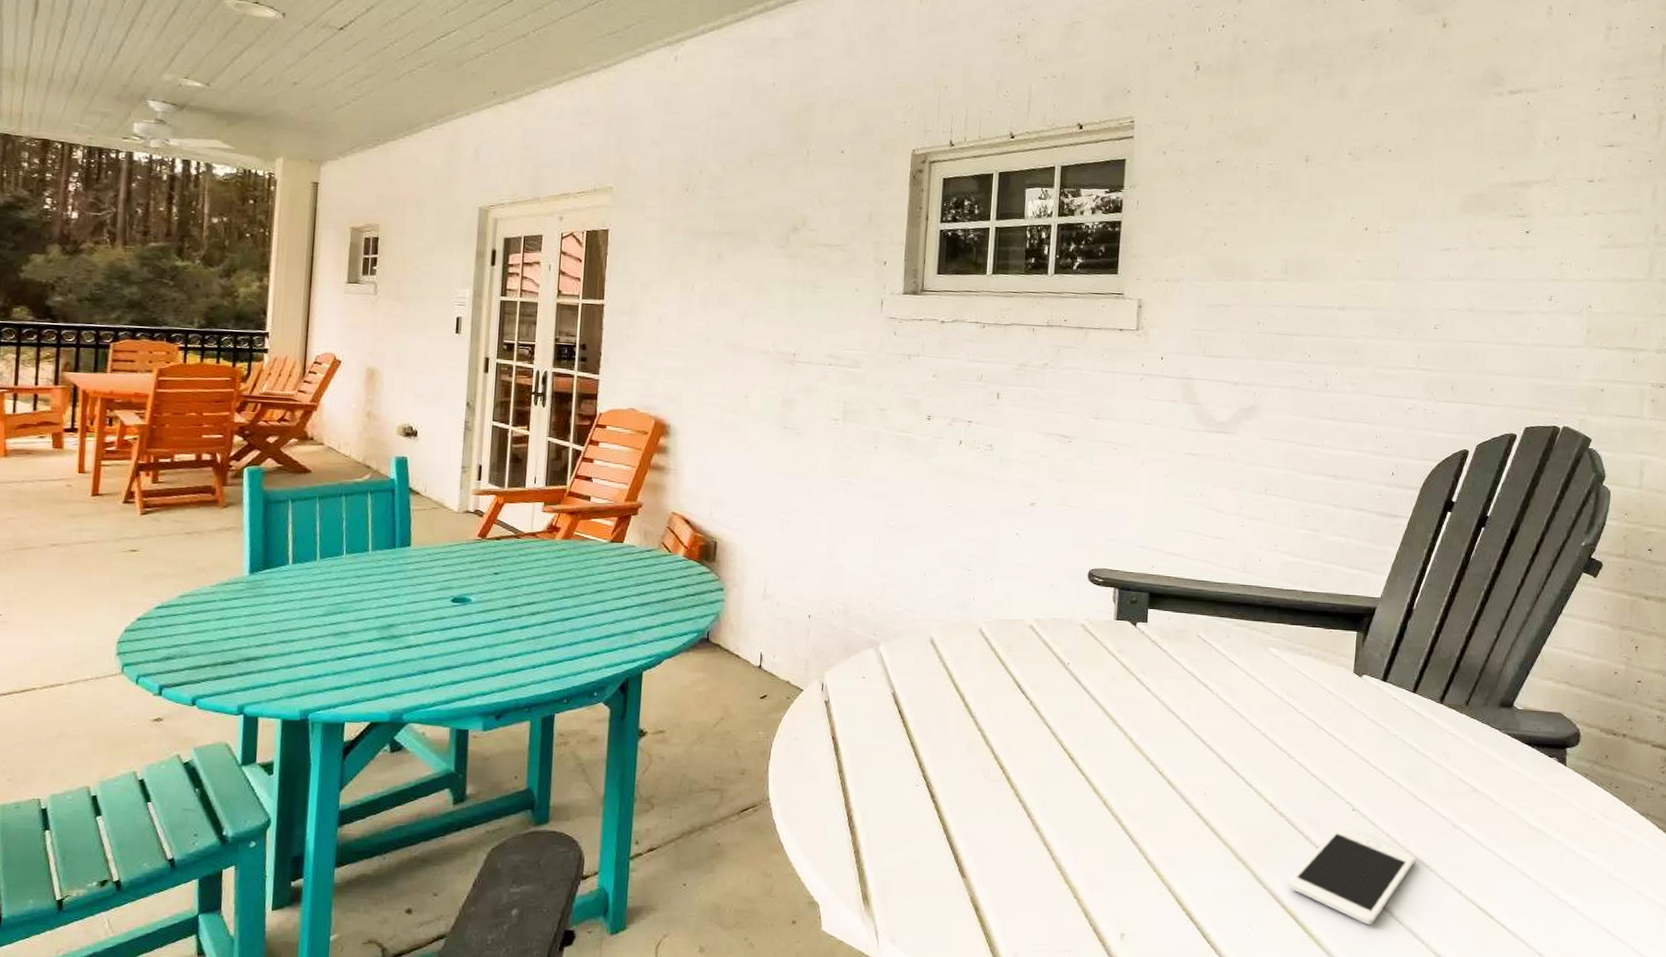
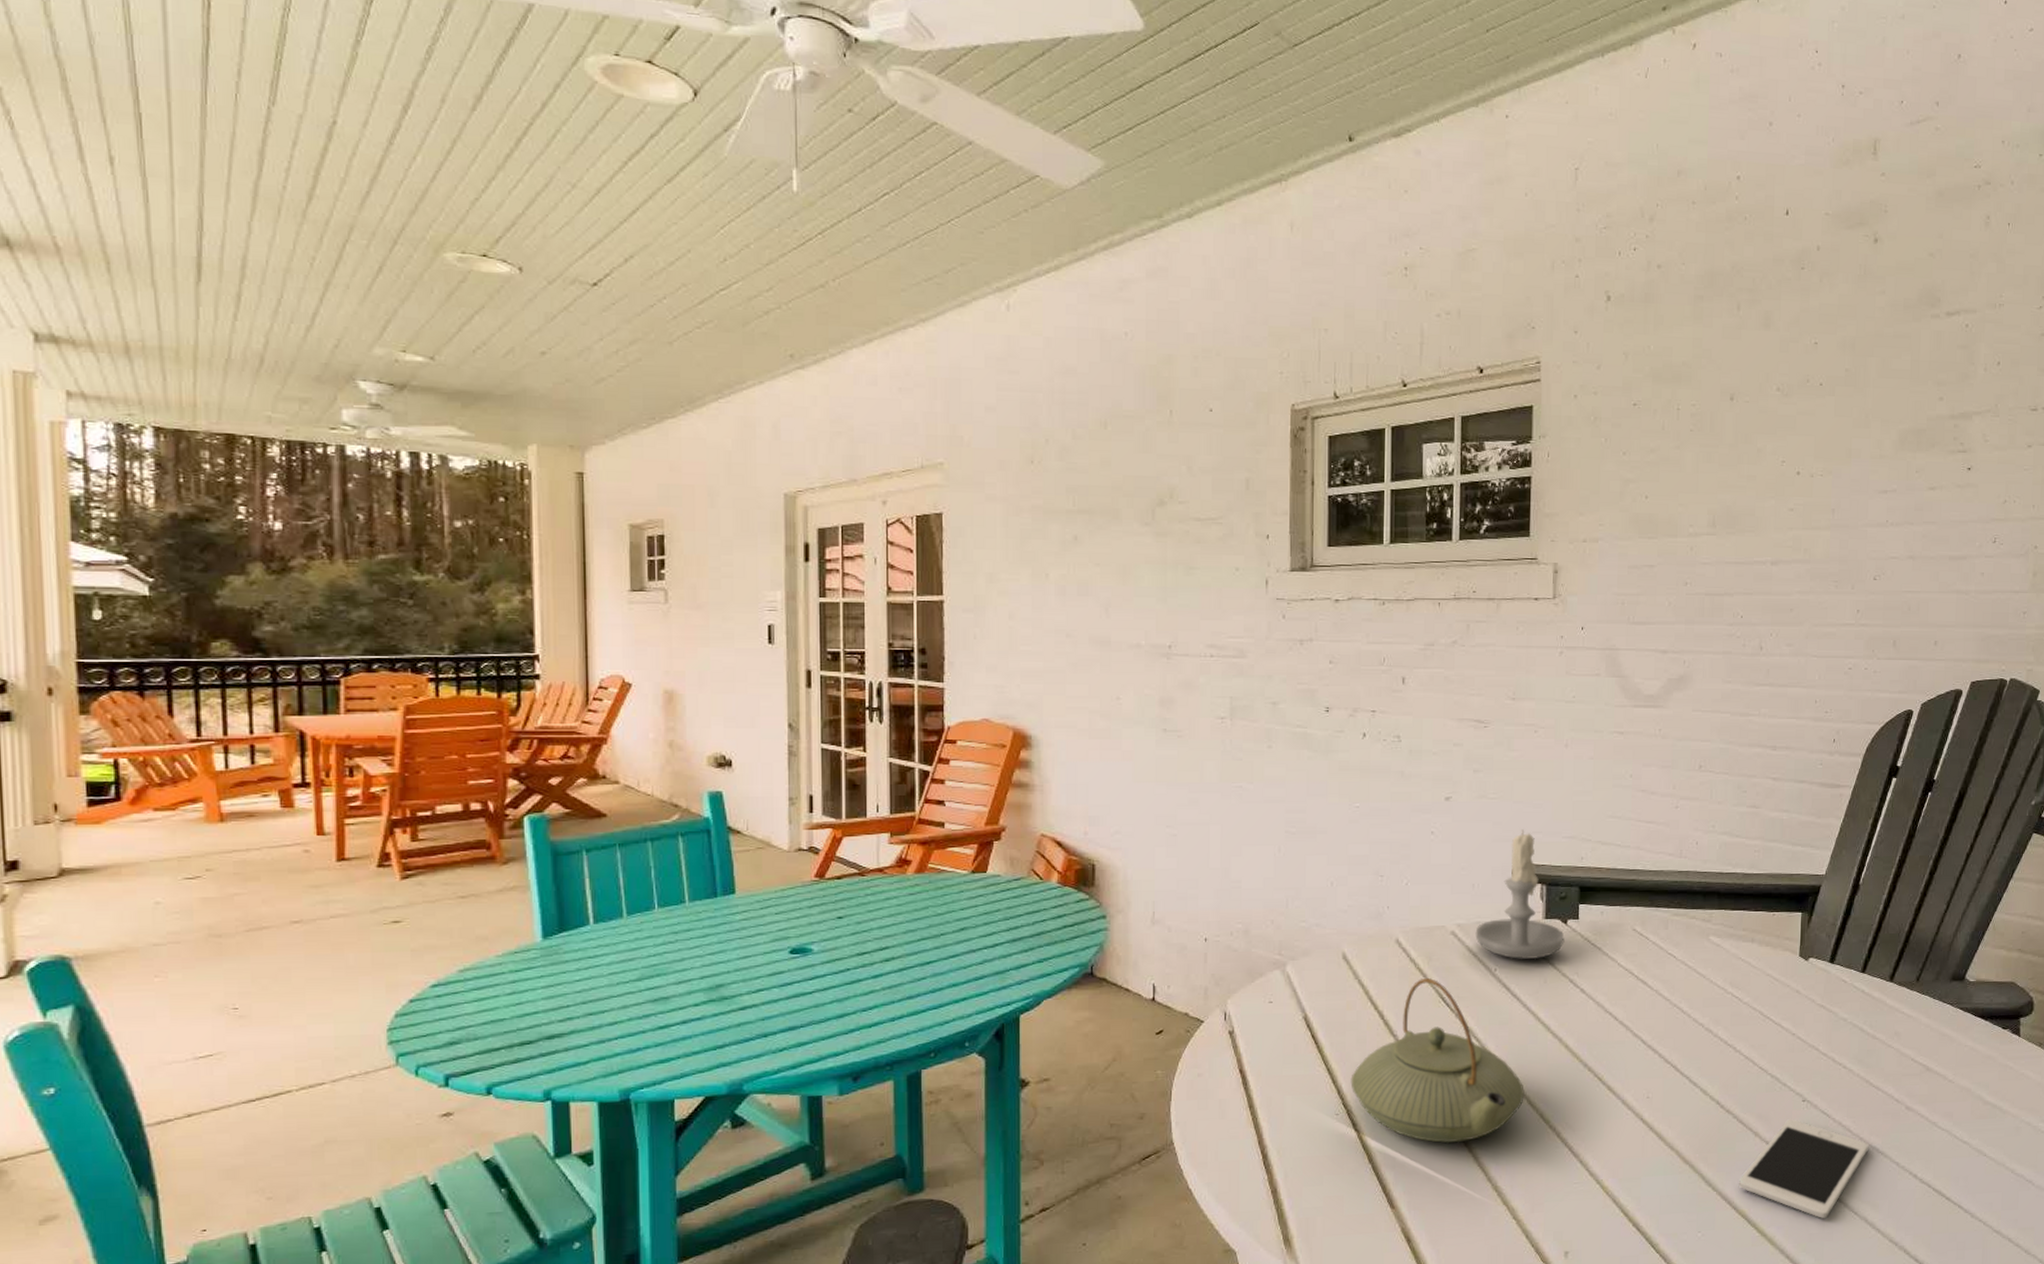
teapot: none [931,666,1090,821] -> present [1350,978,1524,1144]
candle: none [1051,536,1134,656] -> present [1475,829,1565,959]

